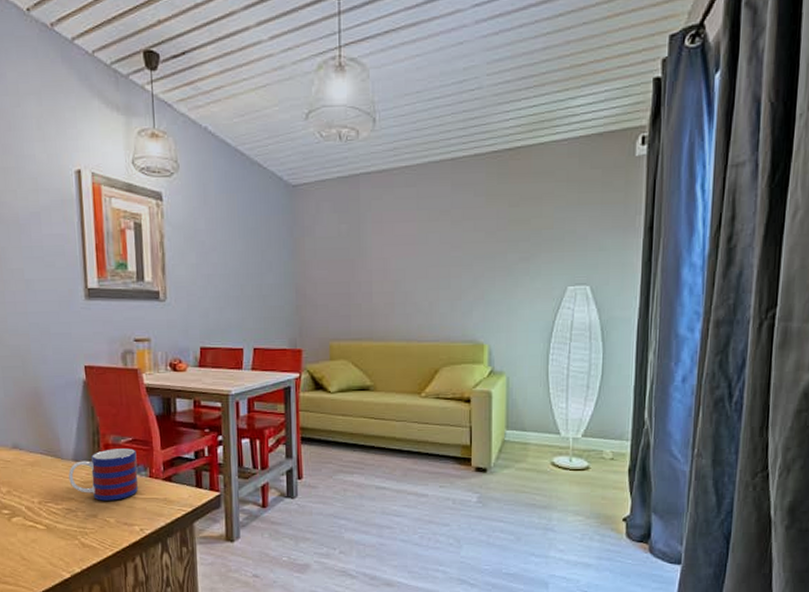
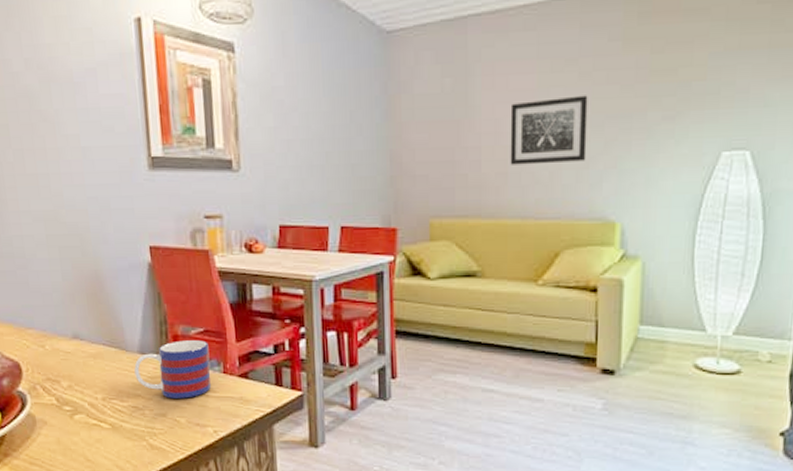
wall art: none [396,240,459,297] -> present [510,95,588,165]

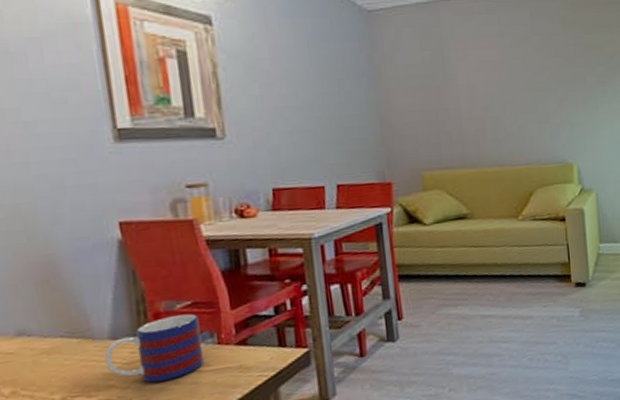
wall art: present [510,95,588,165] -> none [481,65,546,123]

